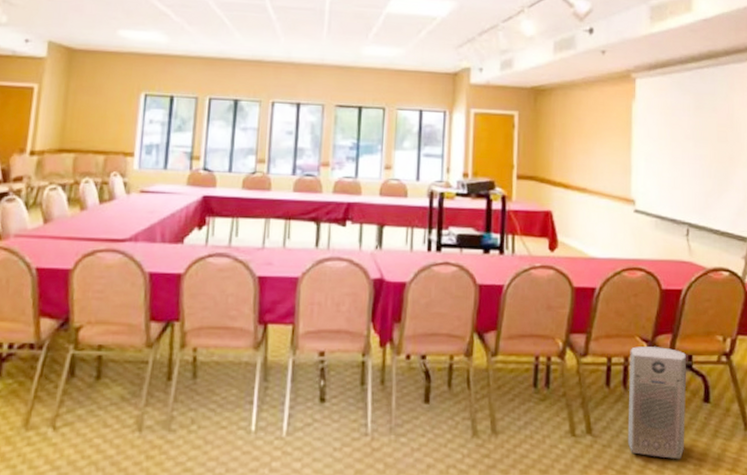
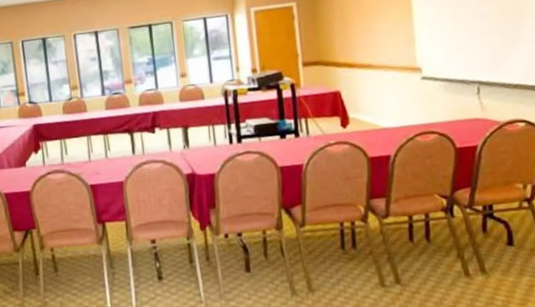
air purifier: present [627,346,686,460] -> none [430,200,491,299]

